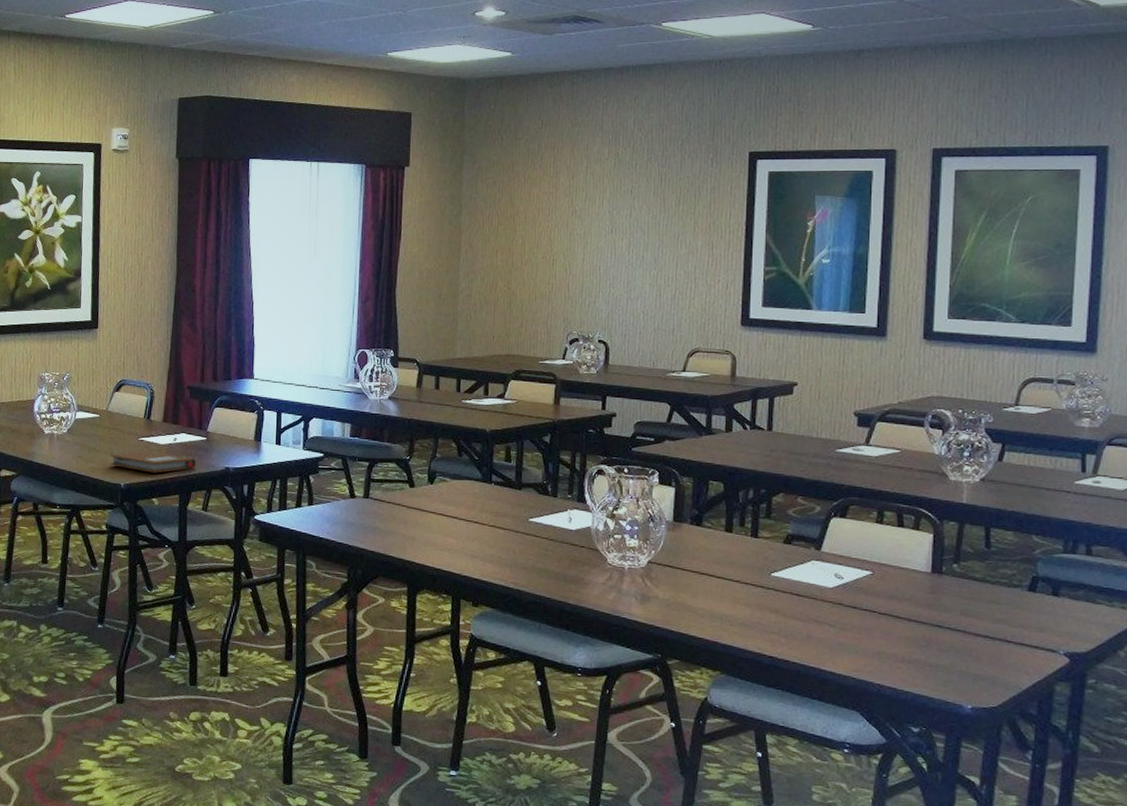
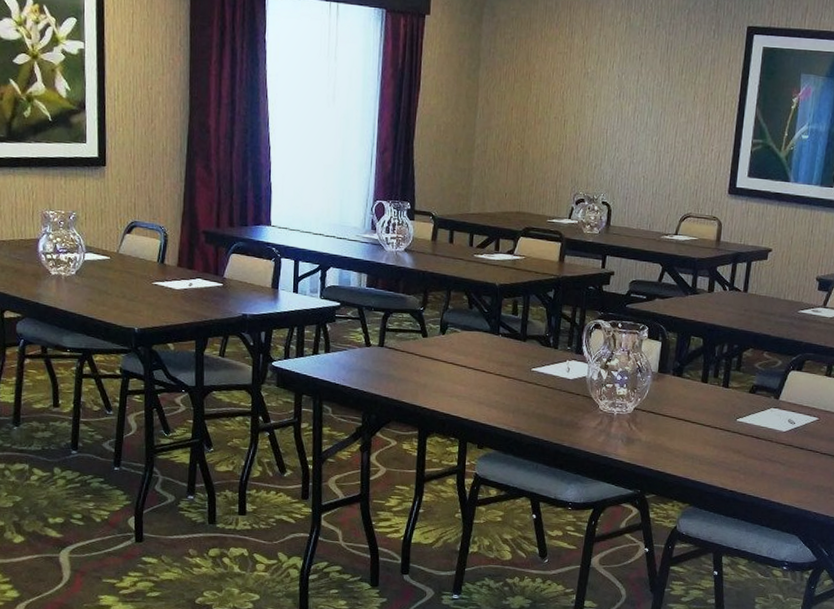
notebook: present [110,451,196,473] -> none [122,295,212,318]

